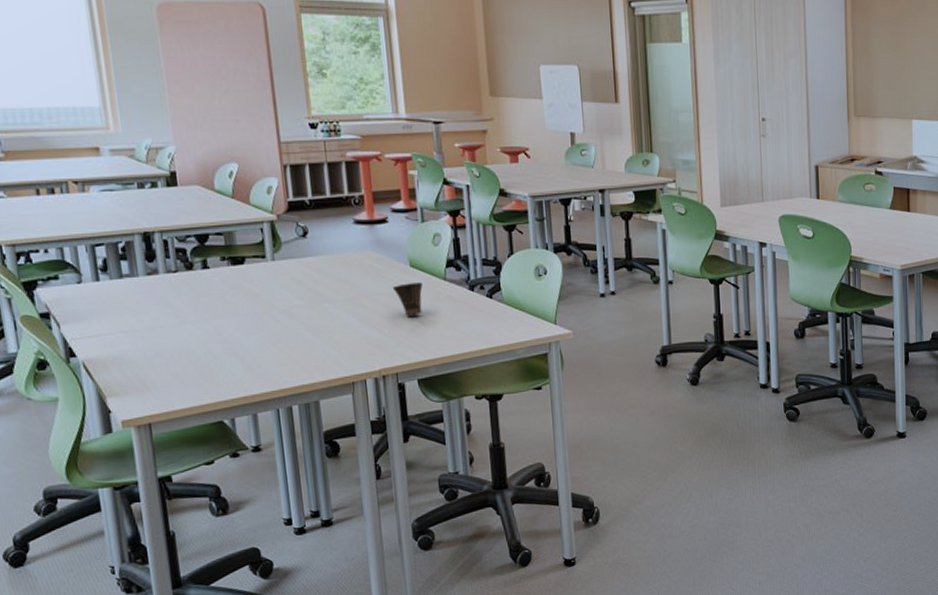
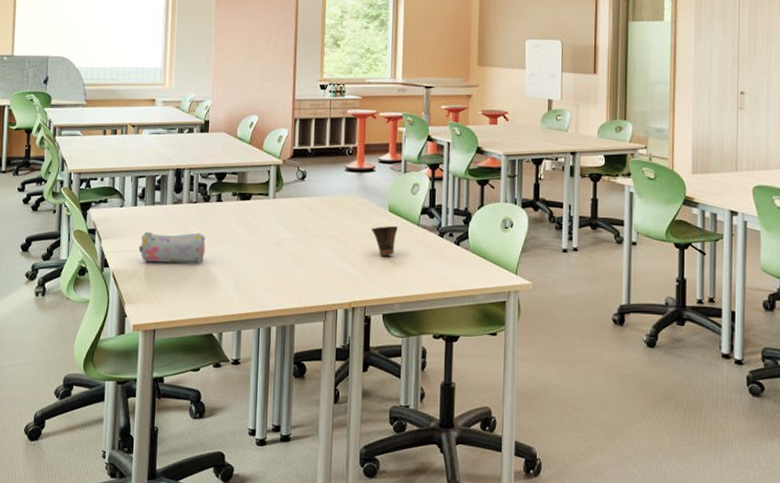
pencil case: none [111,307,198,346] -> present [139,232,206,262]

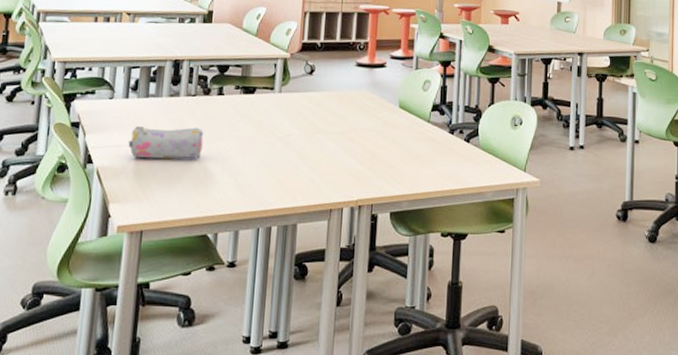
cup: present [371,226,398,256] -> none [380,122,408,152]

